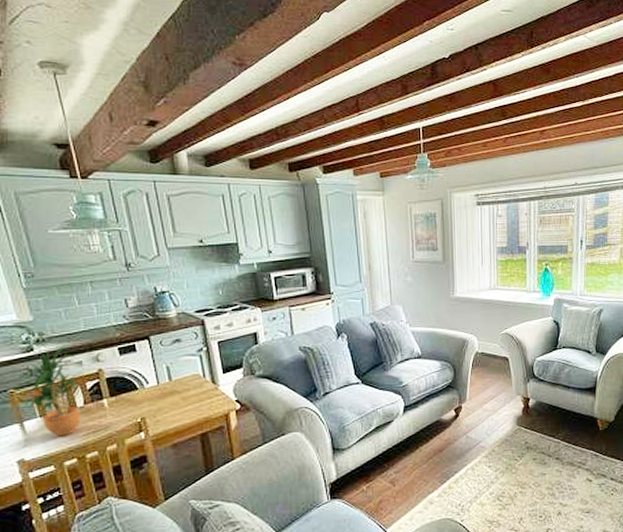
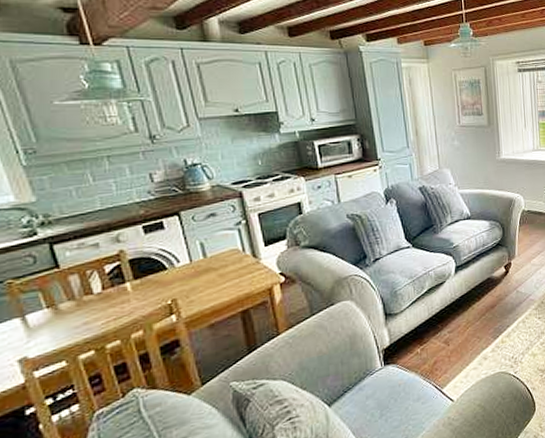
potted plant: present [12,345,84,437] -> none [10,226,101,329]

